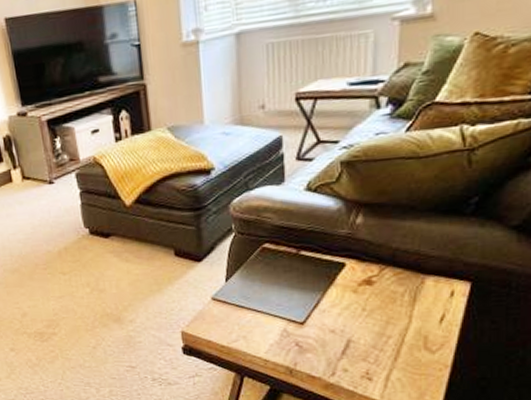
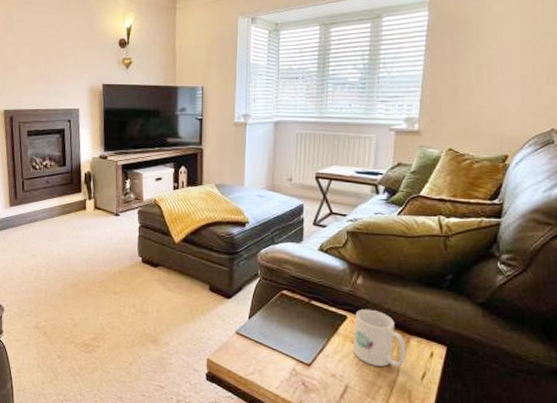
mug: none [354,251,421,315] -> present [353,309,407,368]

